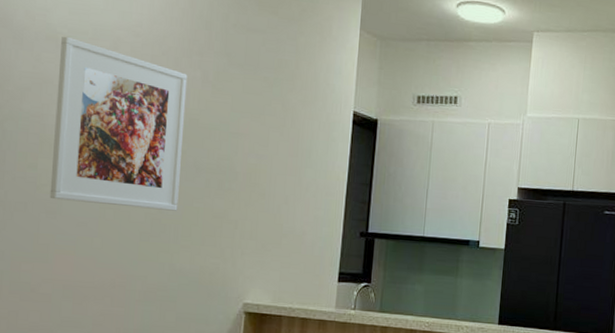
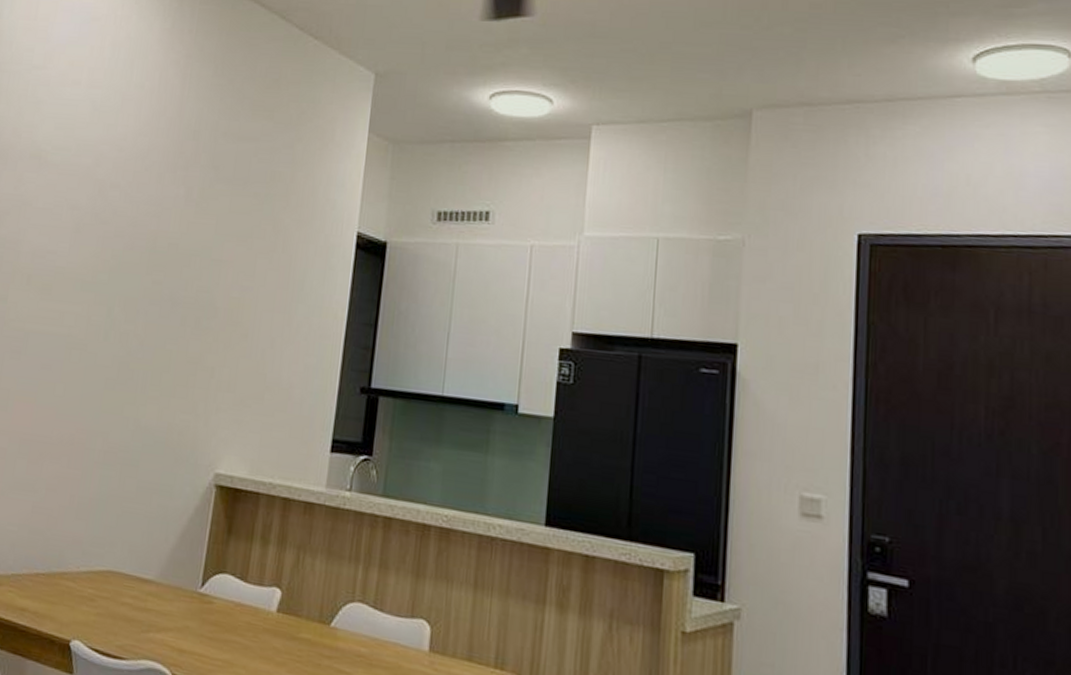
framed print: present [49,36,188,211] -> none [16,153,170,354]

